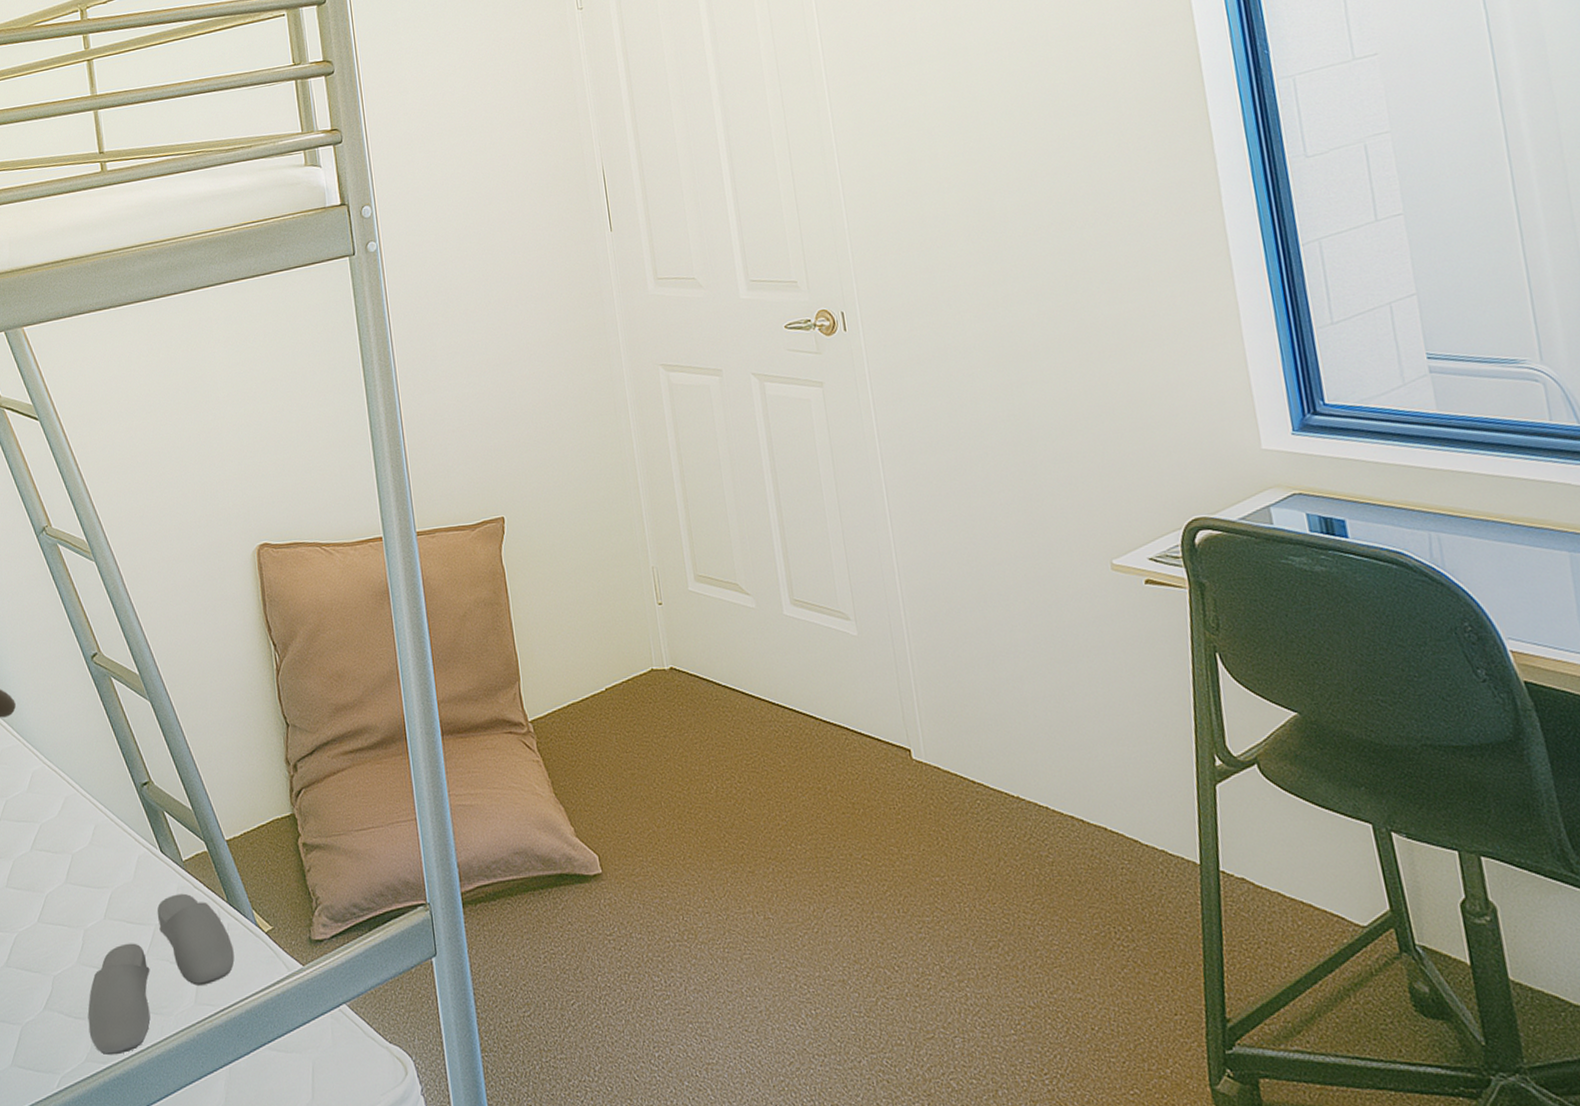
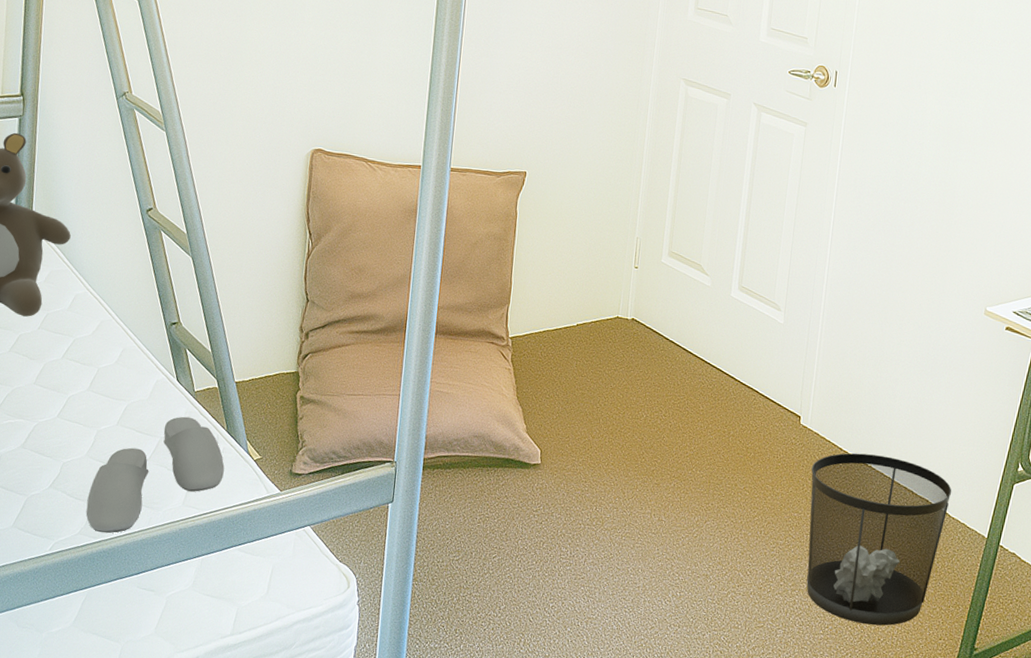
waste bin: none [941,779,1140,1012] -> present [806,453,952,626]

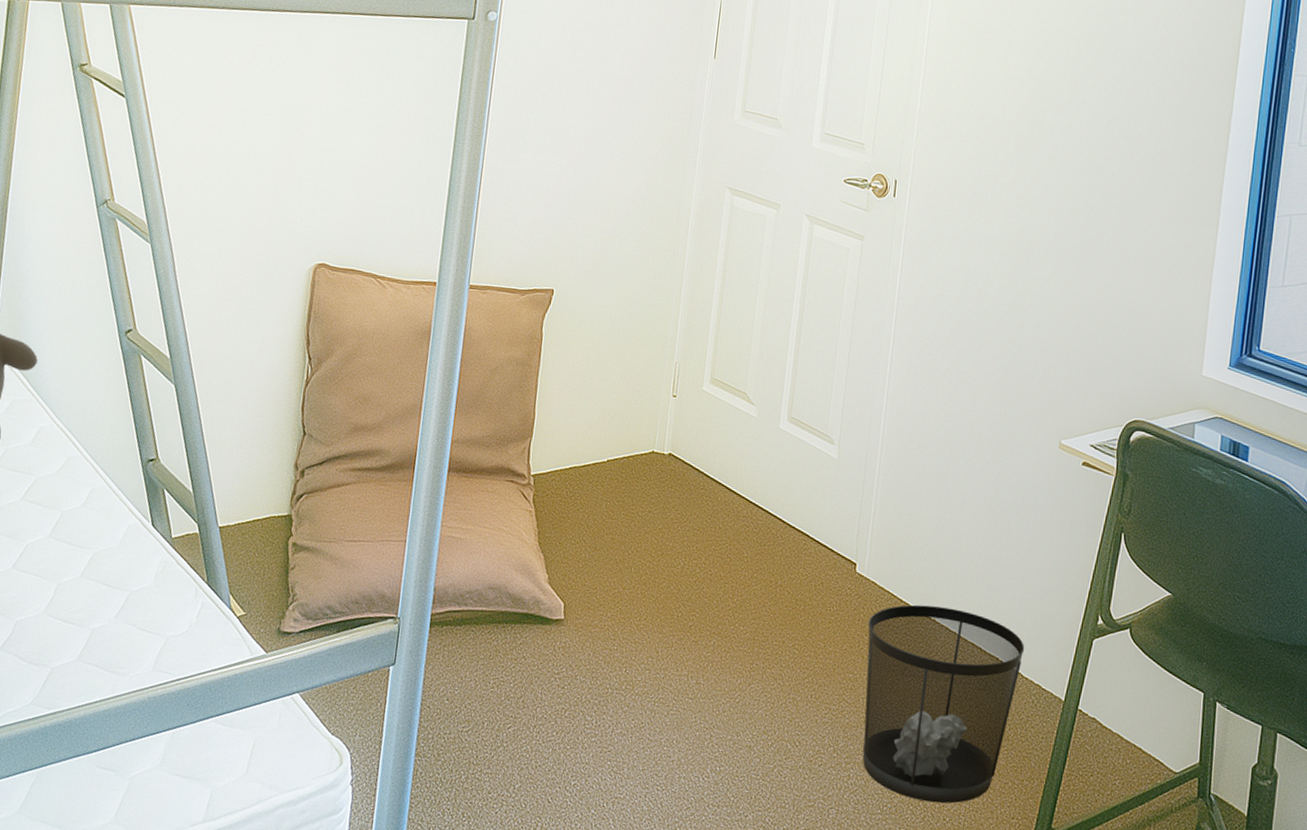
slippers: present [86,416,225,534] -> none [40,566,203,704]

